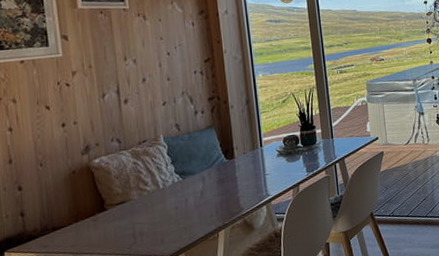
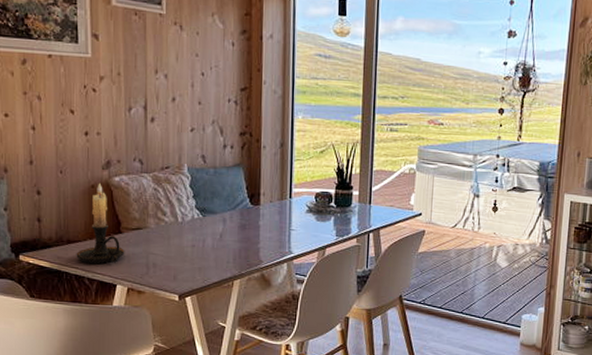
candle holder: none [62,167,111,246] -> present [76,182,125,264]

